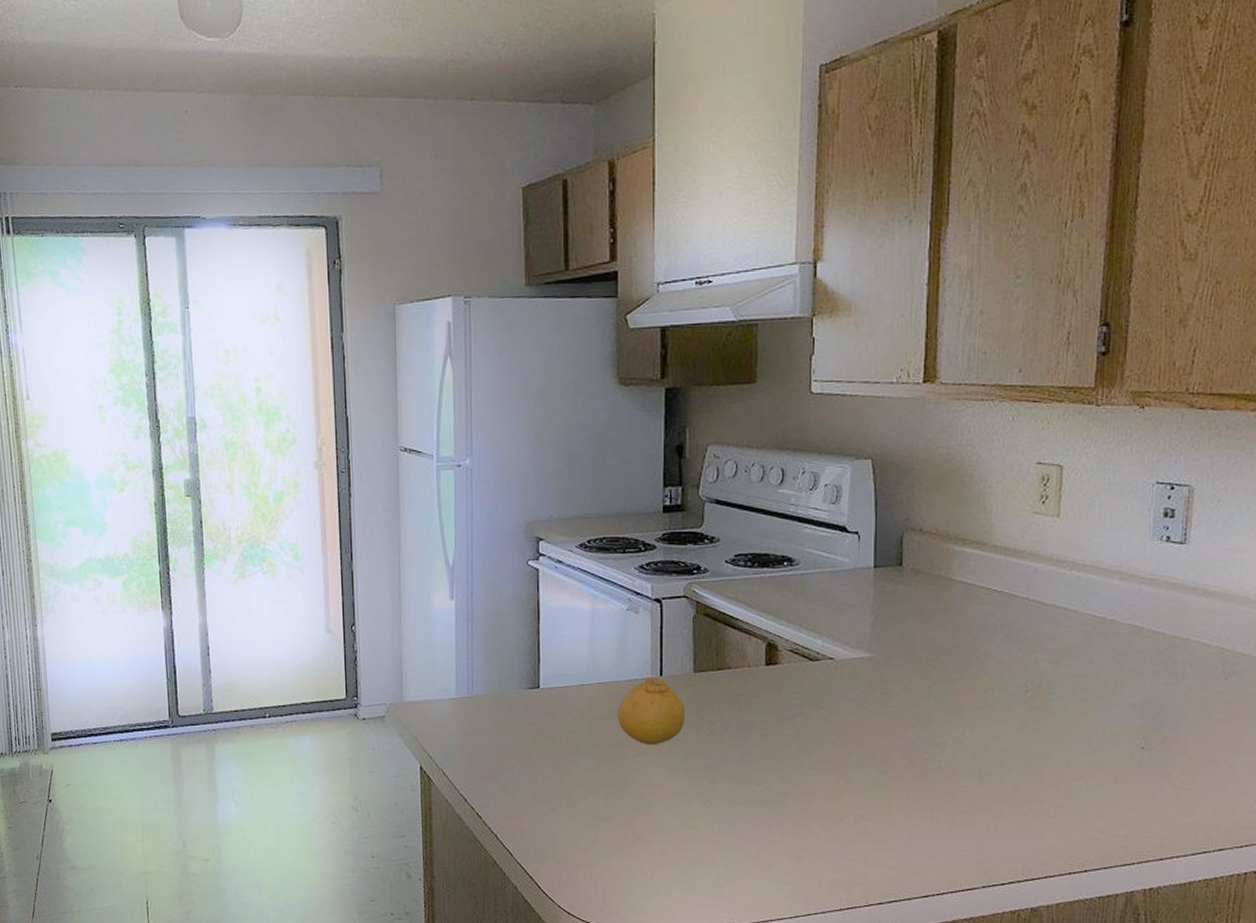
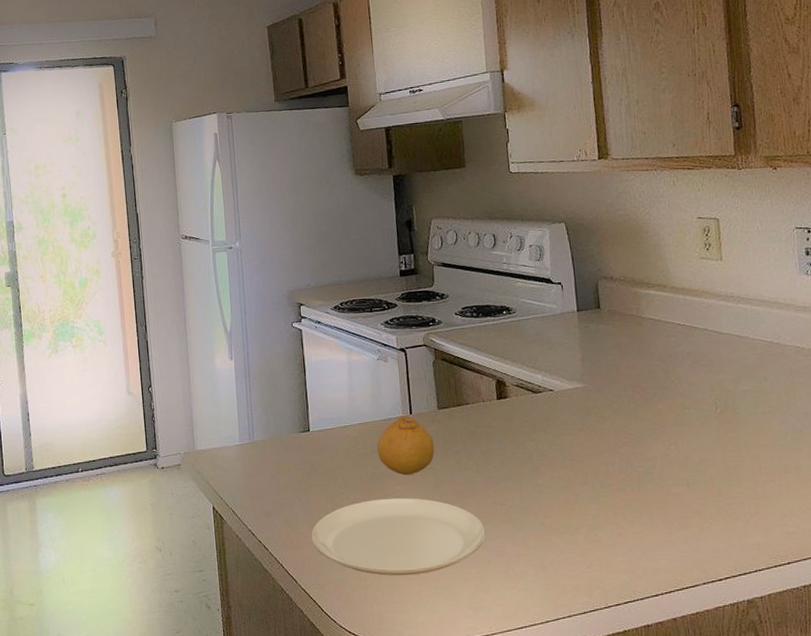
plate: none [532,769,736,857] -> present [311,497,486,576]

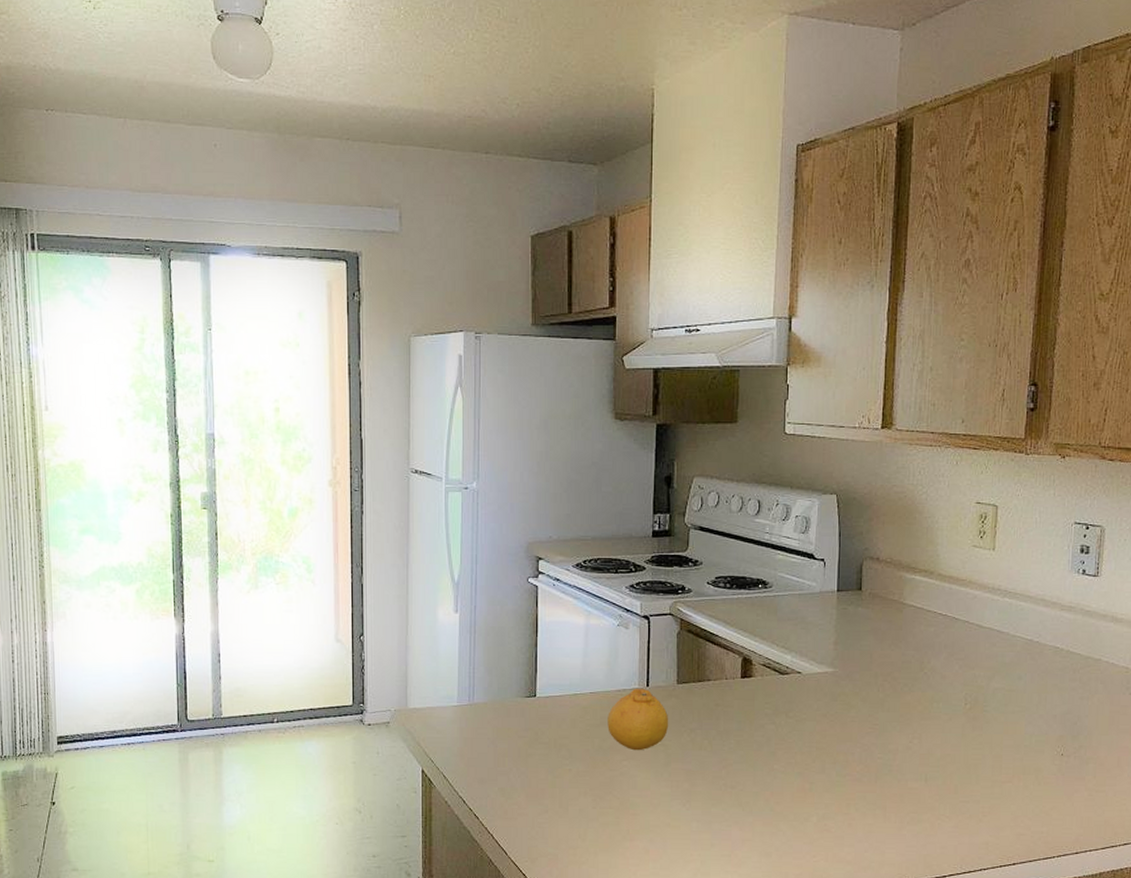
plate: present [311,497,486,576] -> none [527,773,713,854]

